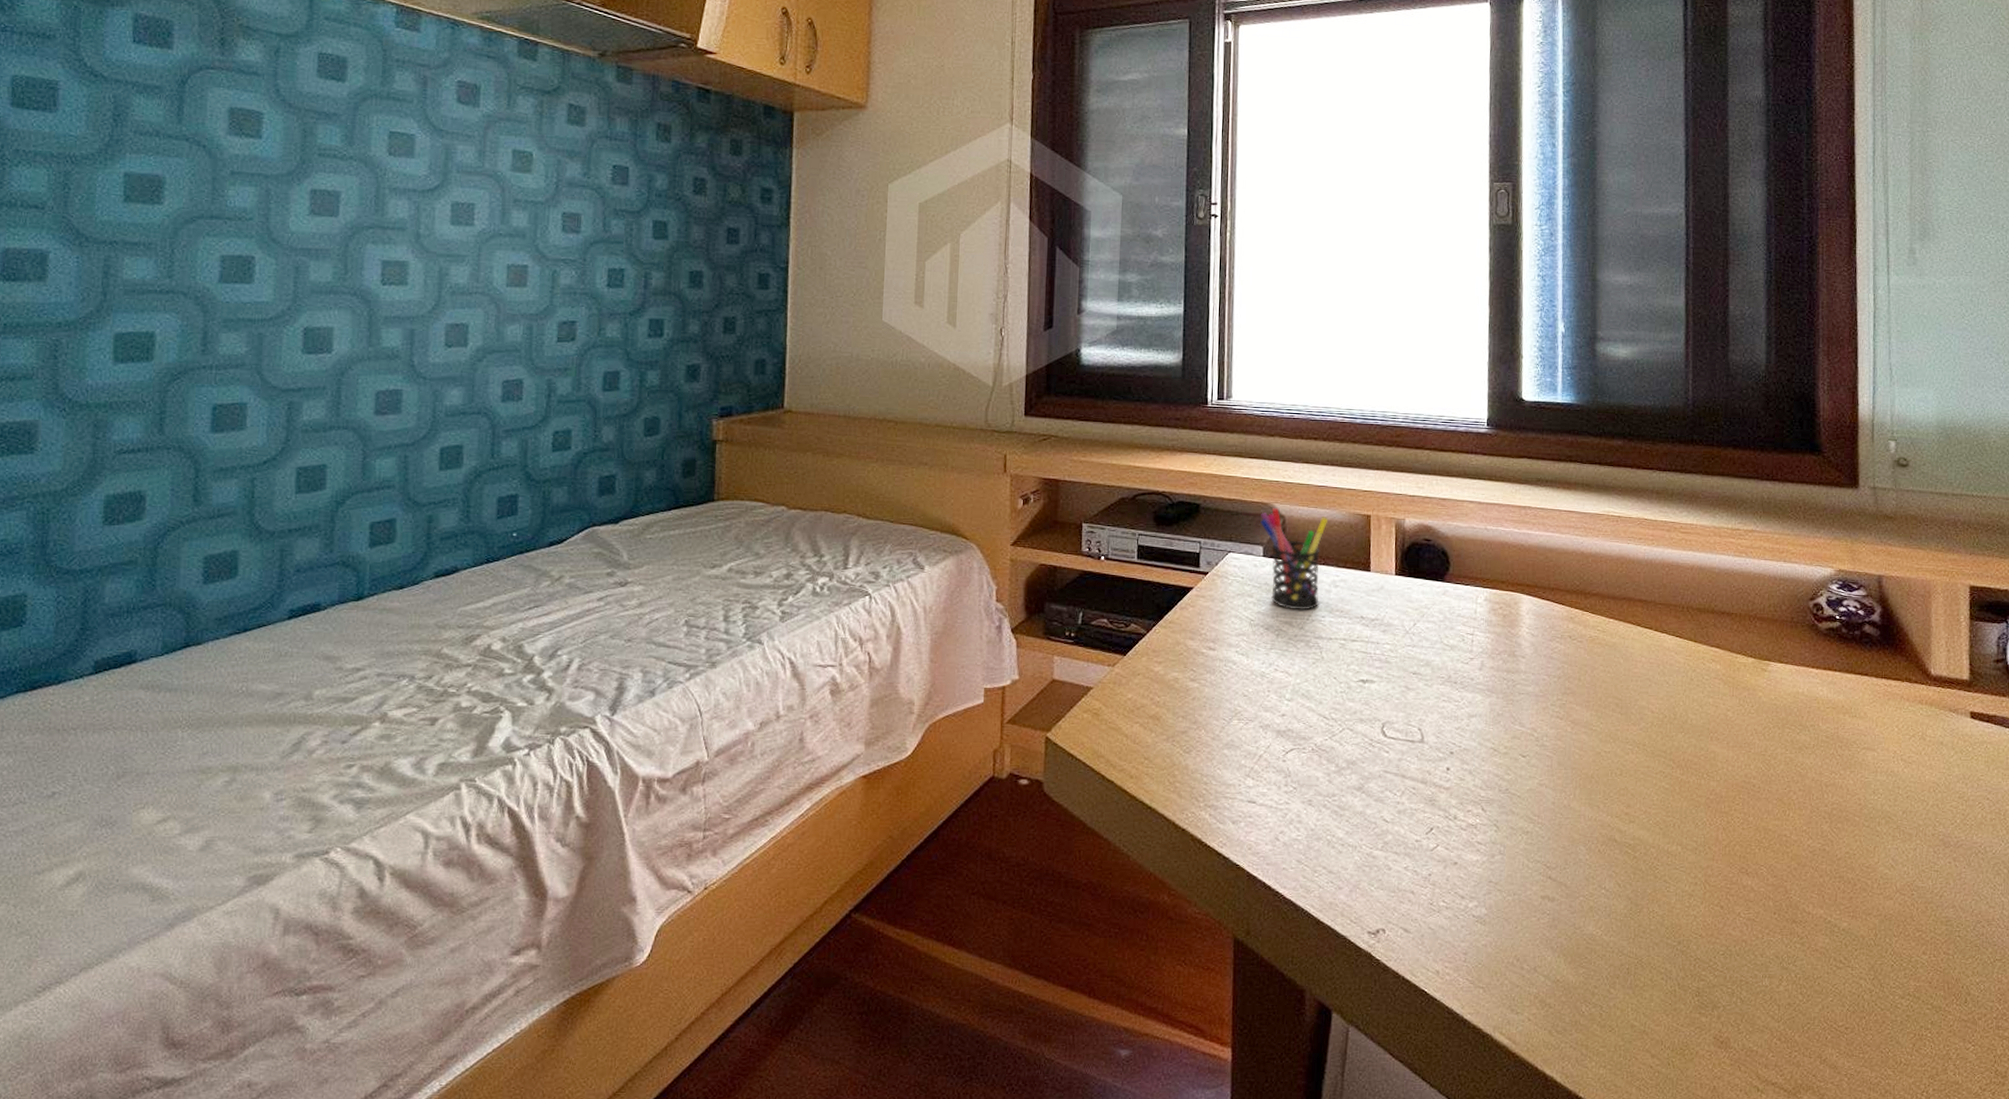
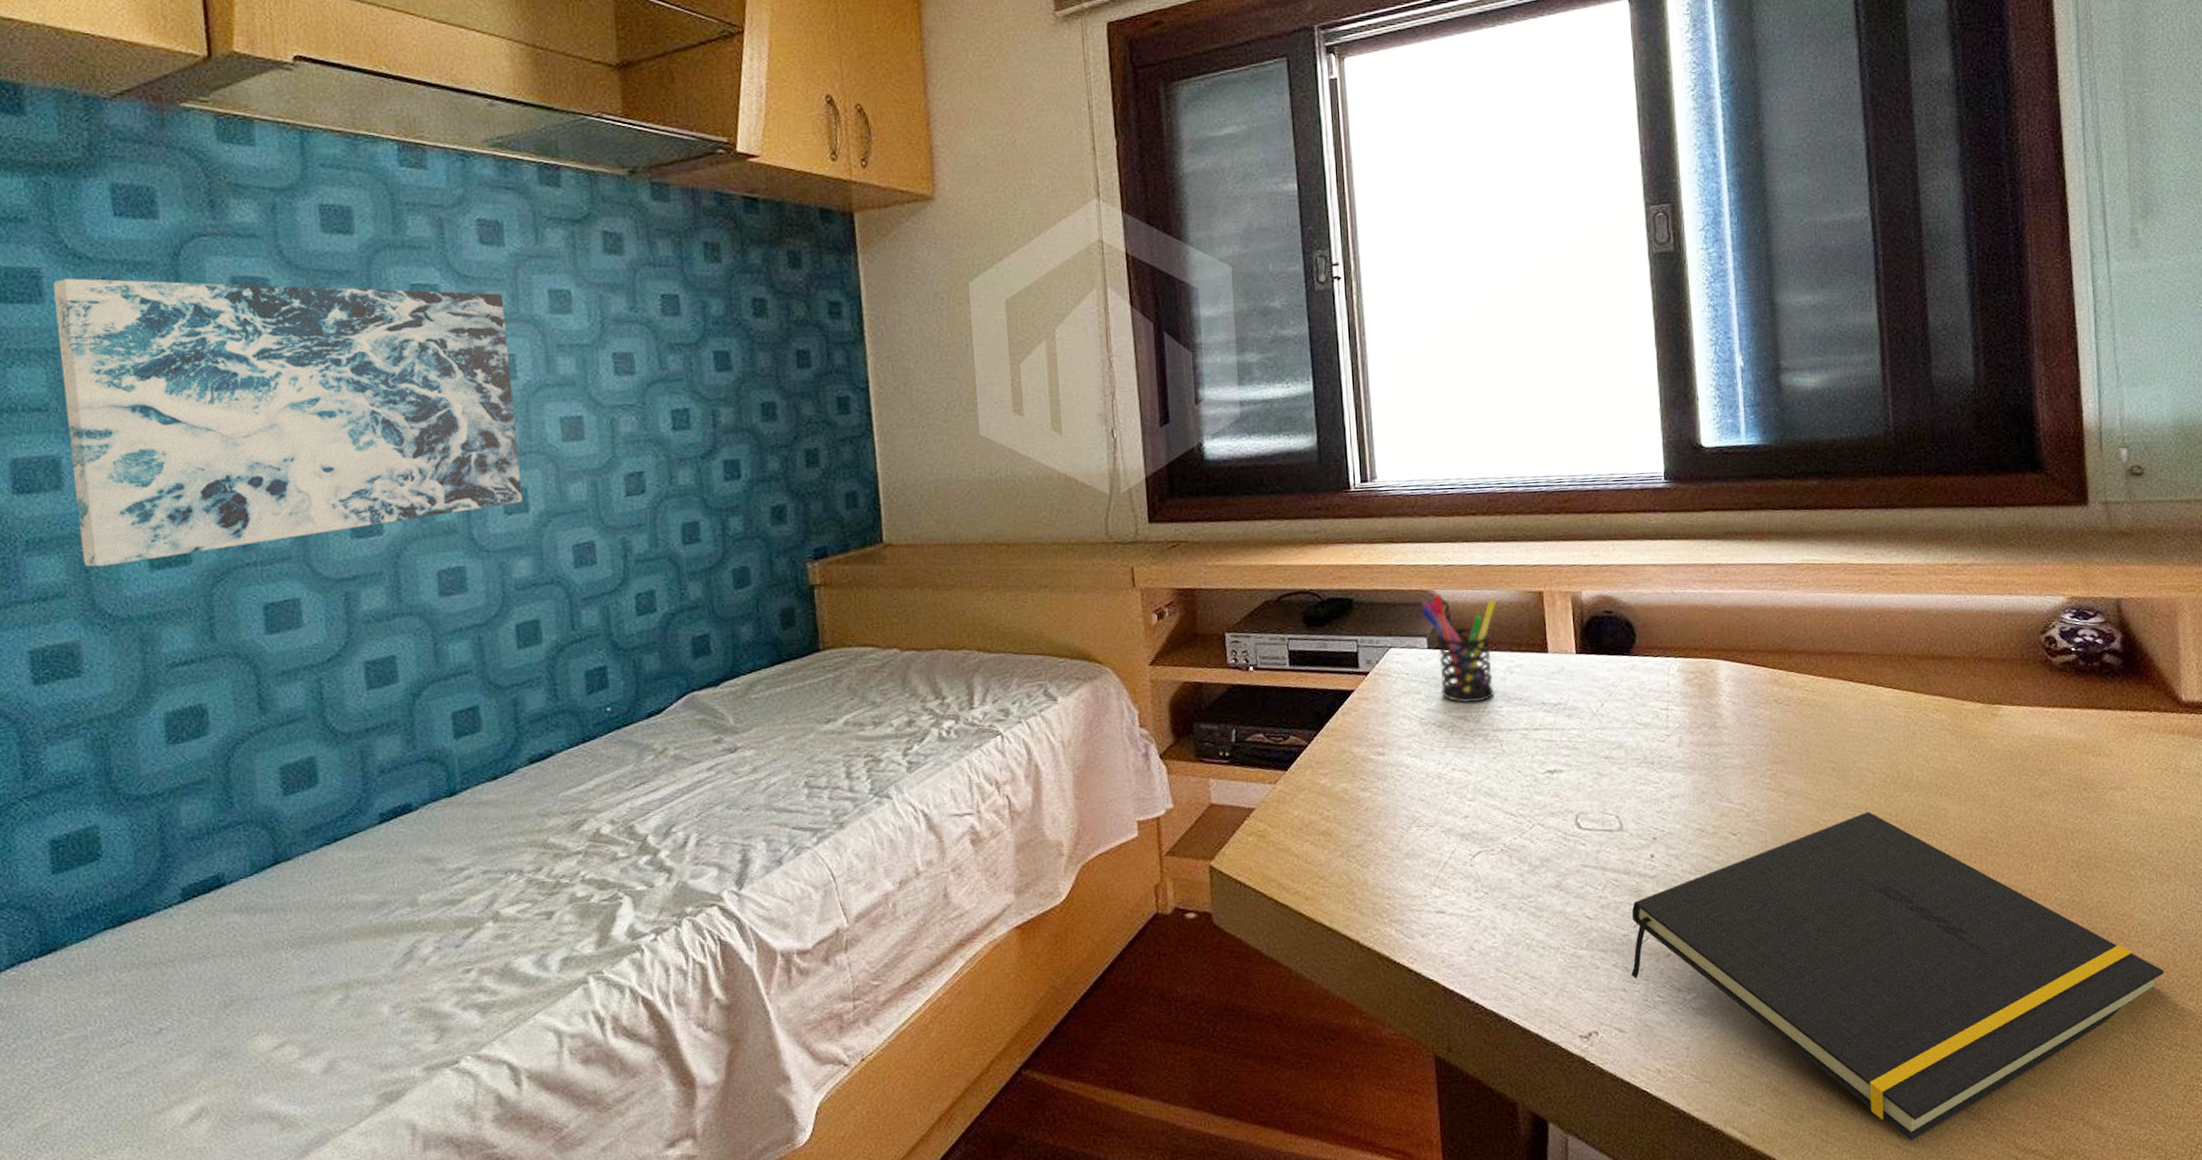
wall art: none [53,93,471,355] -> present [53,278,522,567]
notepad: none [1420,748,1902,1062] -> present [1631,811,2164,1140]

